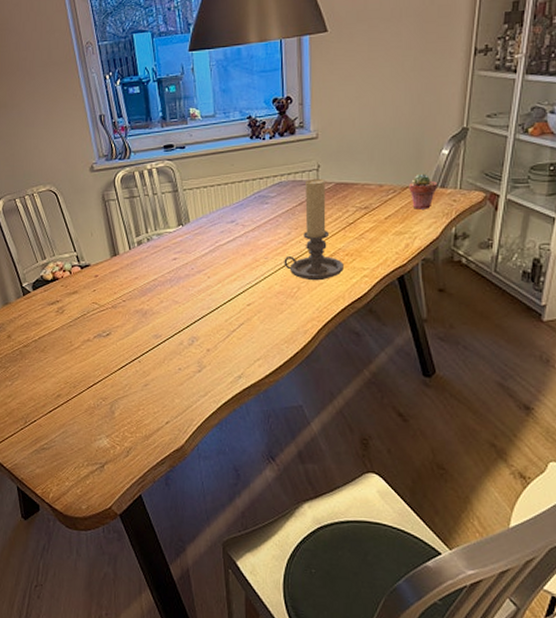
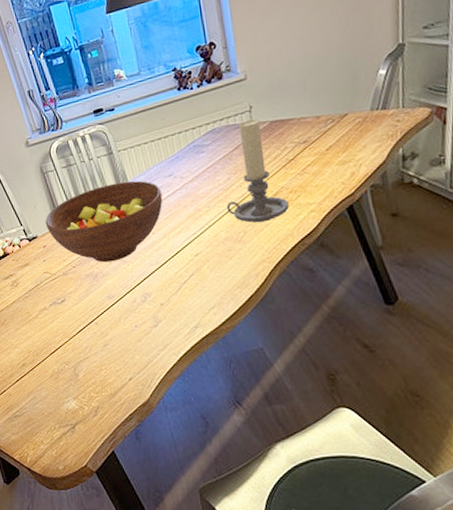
fruit bowl: none [100,221,222,301] -> present [45,180,163,263]
potted succulent: present [409,173,437,209] -> none [348,97,378,136]

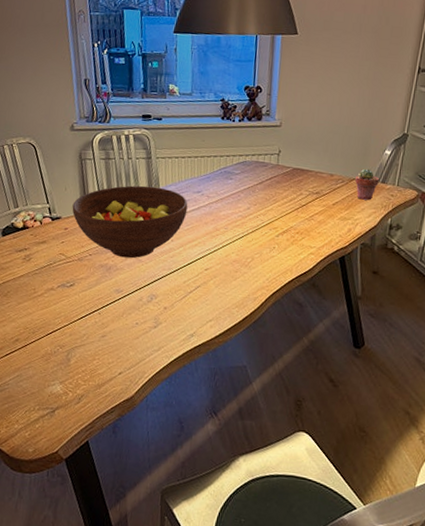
candle holder: present [226,119,289,223] -> none [241,161,294,254]
potted succulent: none [348,97,378,136] -> present [355,168,379,200]

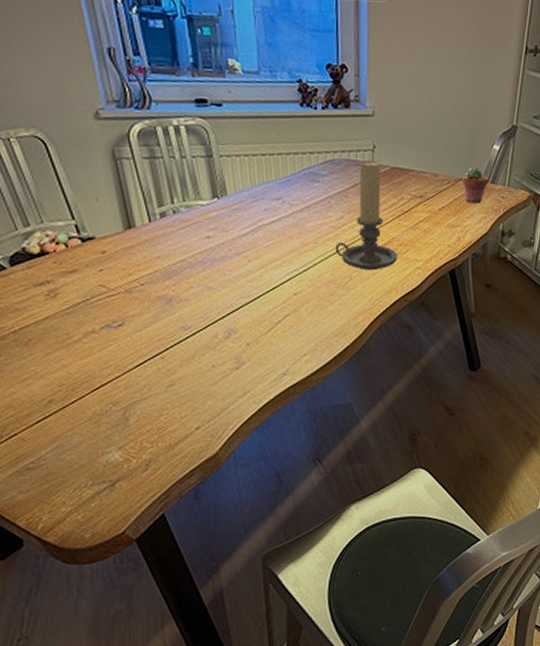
fruit bowl: present [72,185,188,259] -> none [109,192,266,286]
candle holder: none [241,161,294,254] -> present [335,159,397,271]

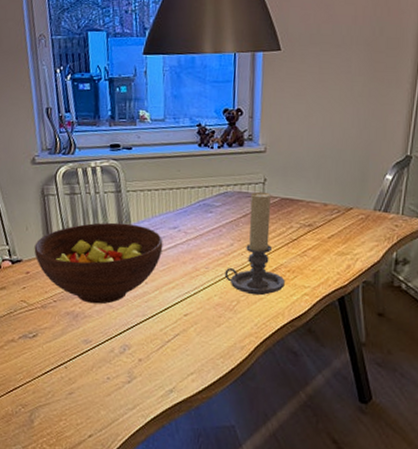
fruit bowl: none [109,192,266,286] -> present [34,222,163,304]
potted succulent: present [462,166,488,204] -> none [353,196,380,232]

